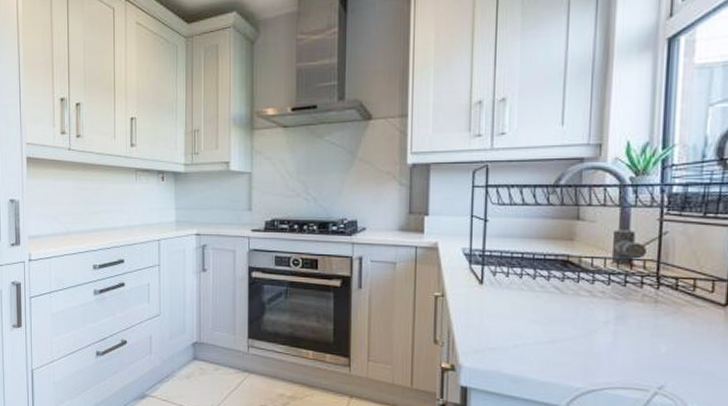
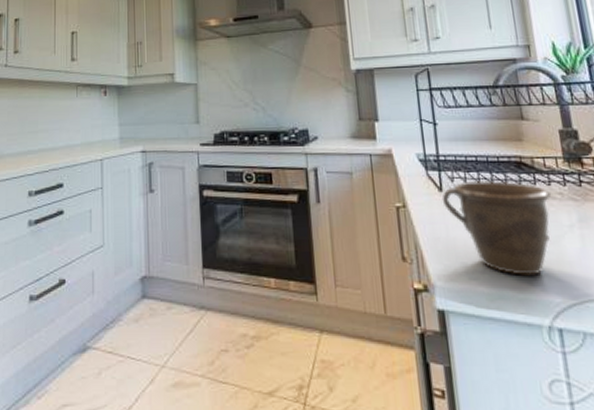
mug: none [481,276,592,363] -> present [441,180,551,276]

